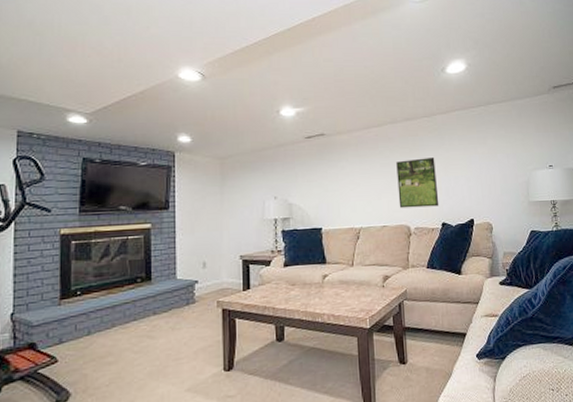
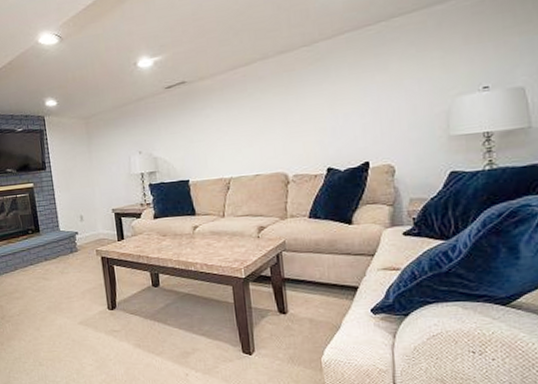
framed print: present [396,157,439,208] -> none [269,94,324,155]

